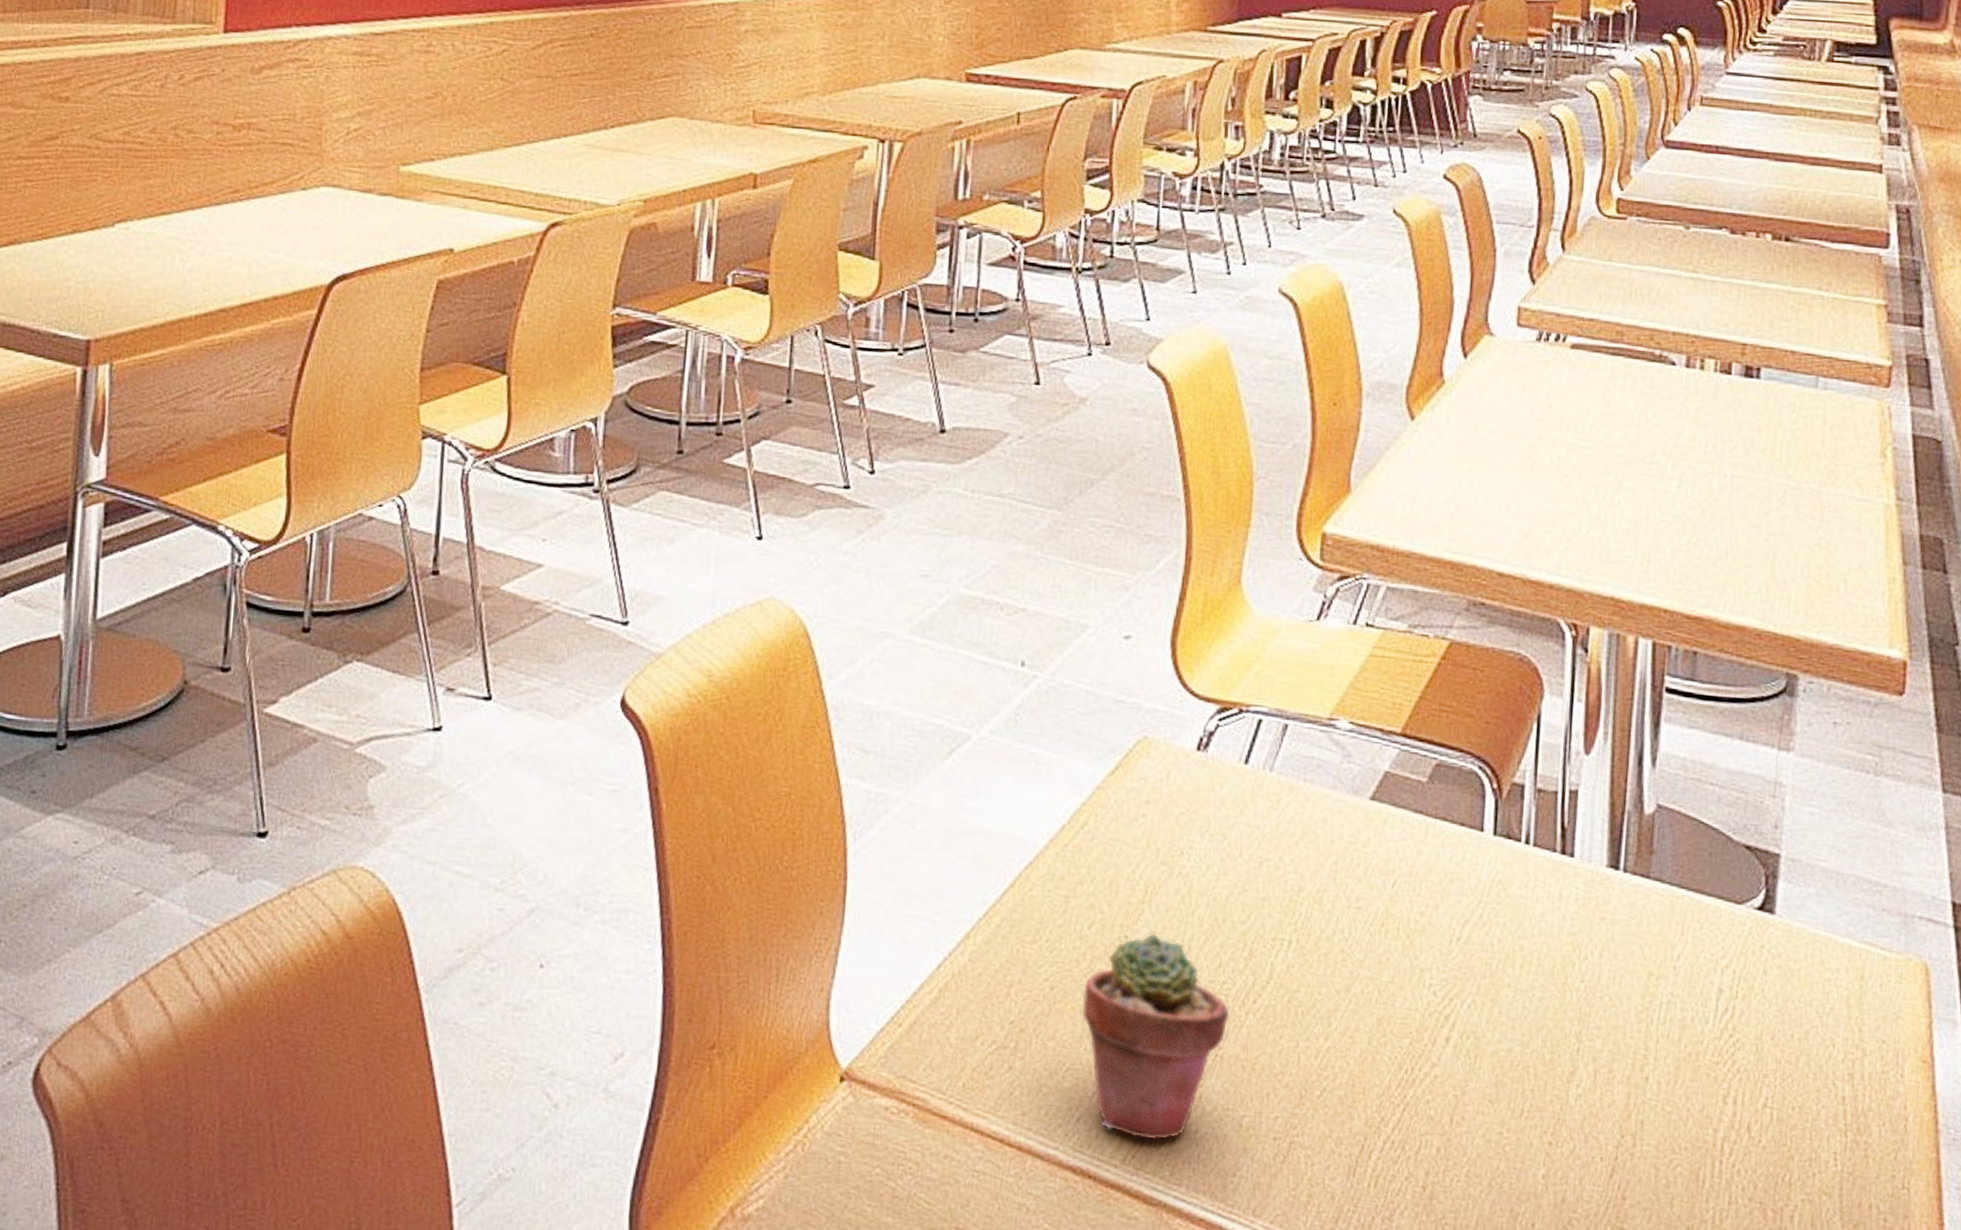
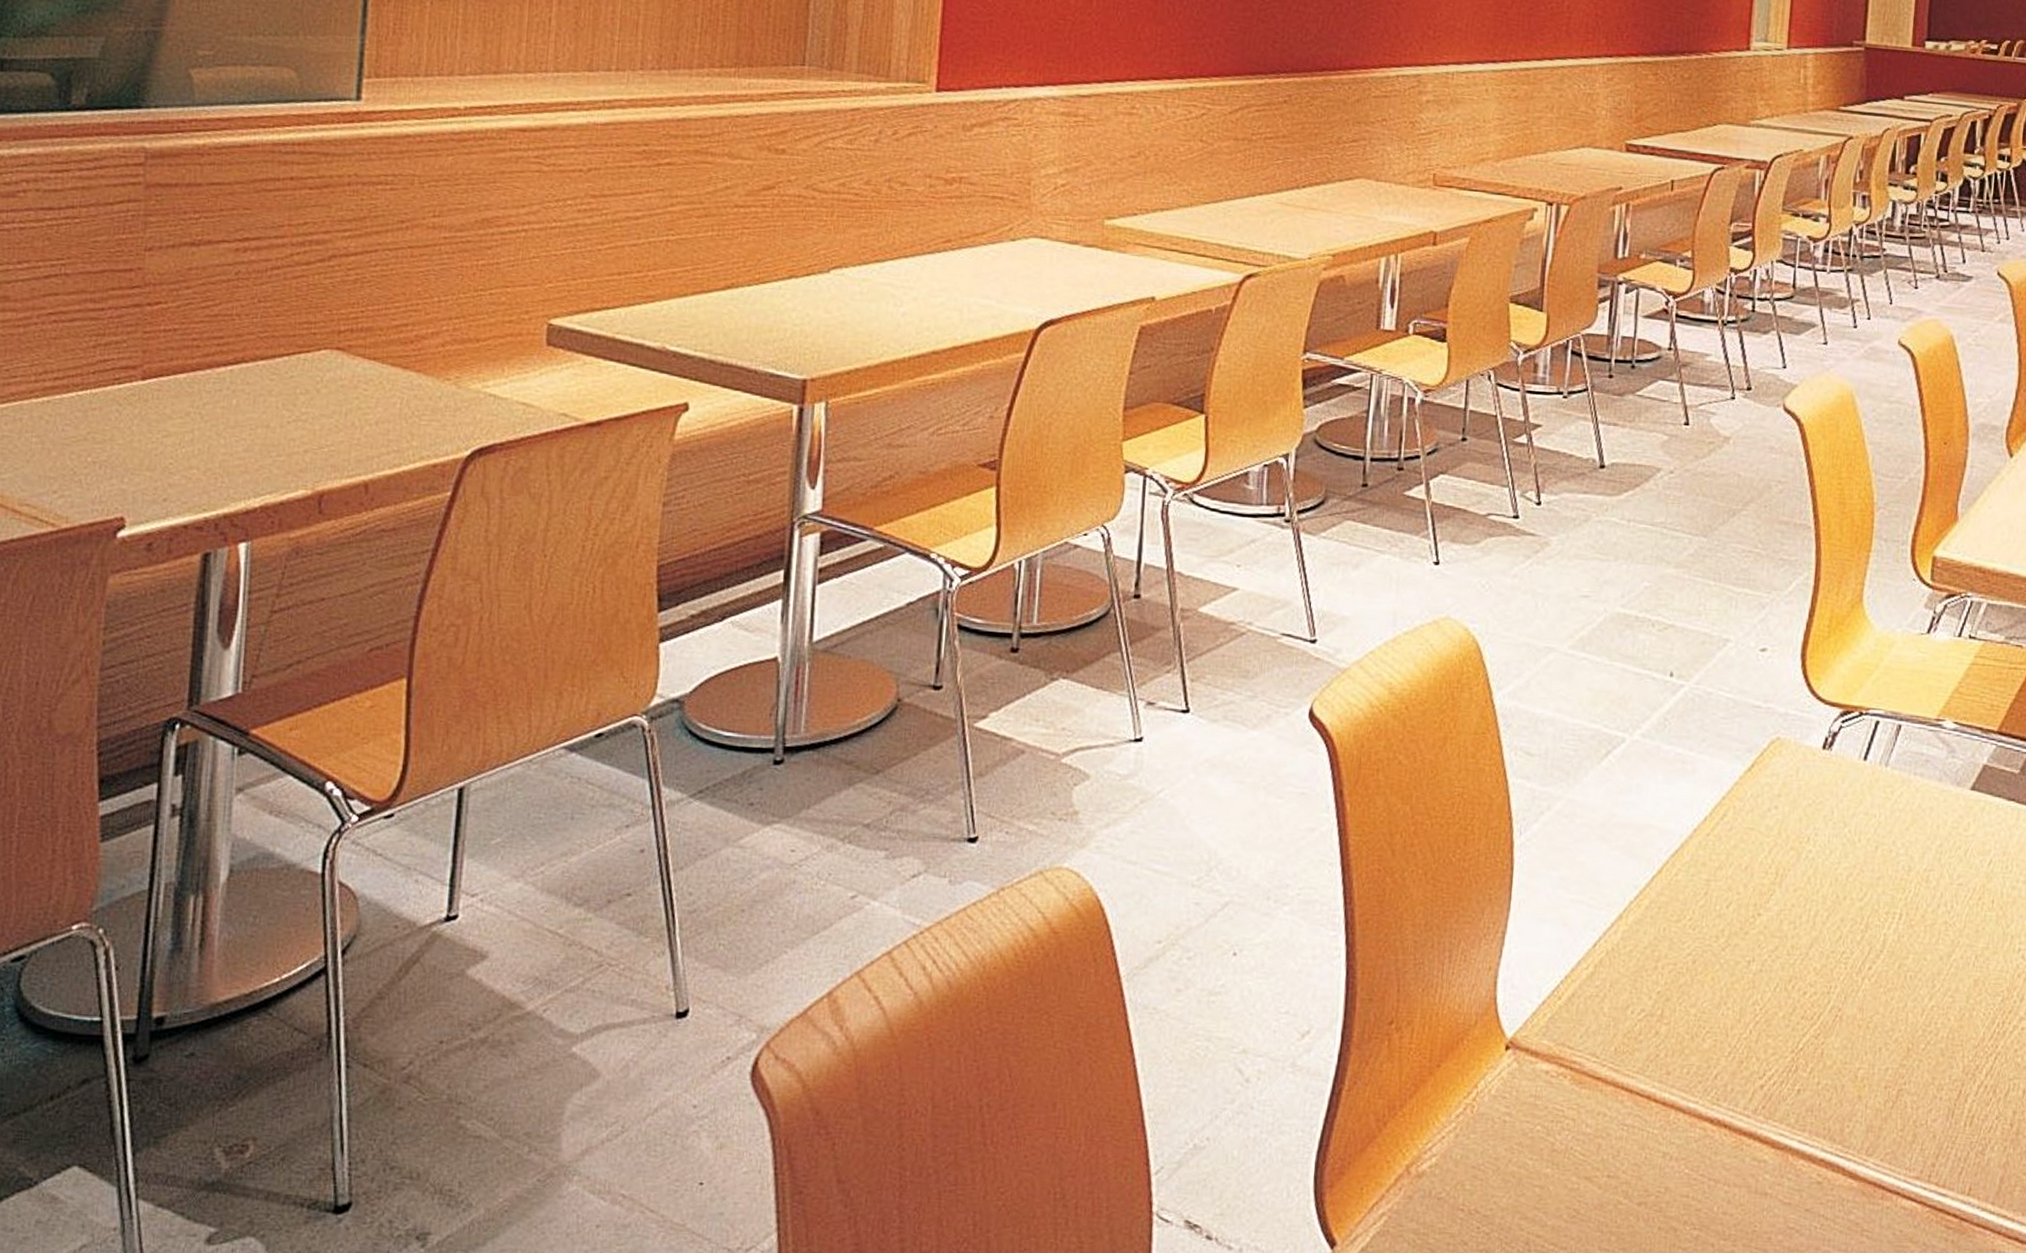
potted succulent: present [1081,933,1230,1141] -> none [1719,910,1849,1092]

